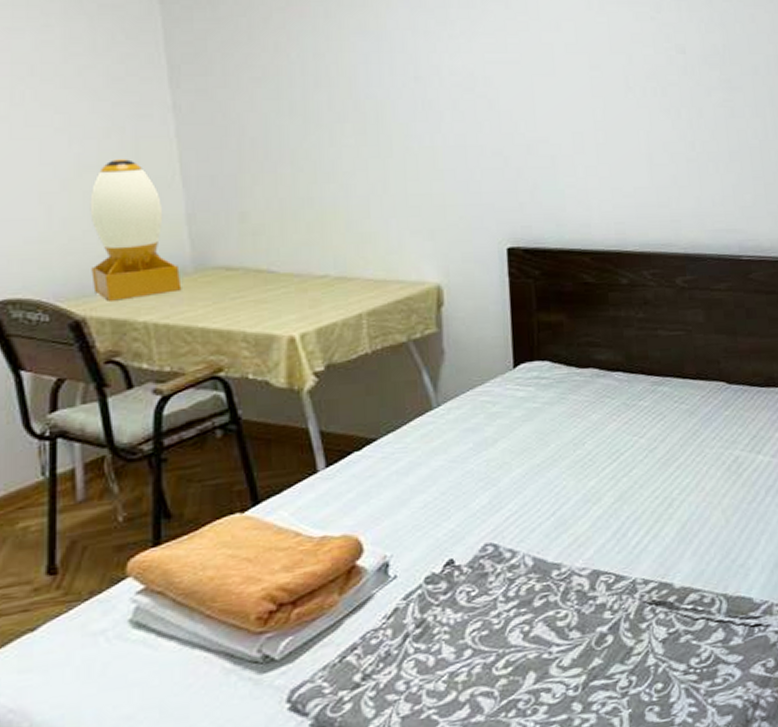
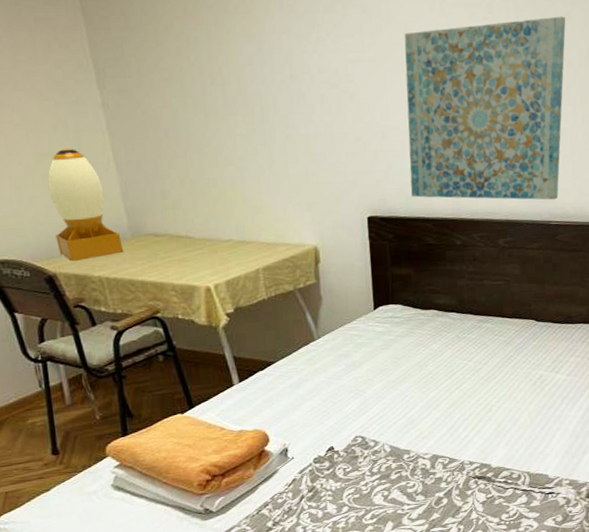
wall art: none [555,18,750,230] -> present [404,16,566,200]

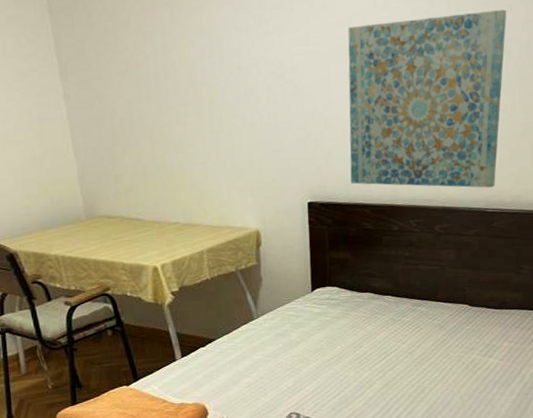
desk lamp: present [48,148,124,261] -> none [12,135,79,240]

